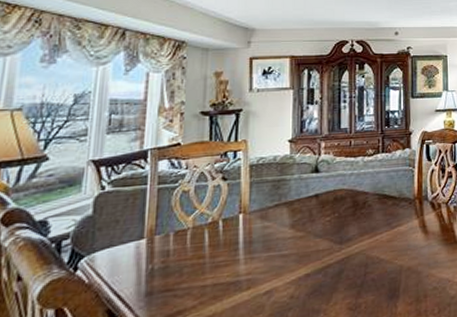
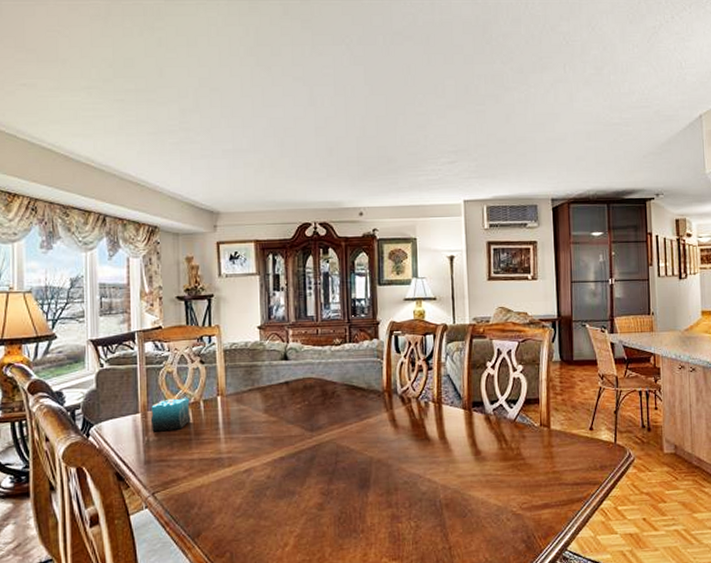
candle: none [157,218,207,259] -> present [150,398,191,432]

